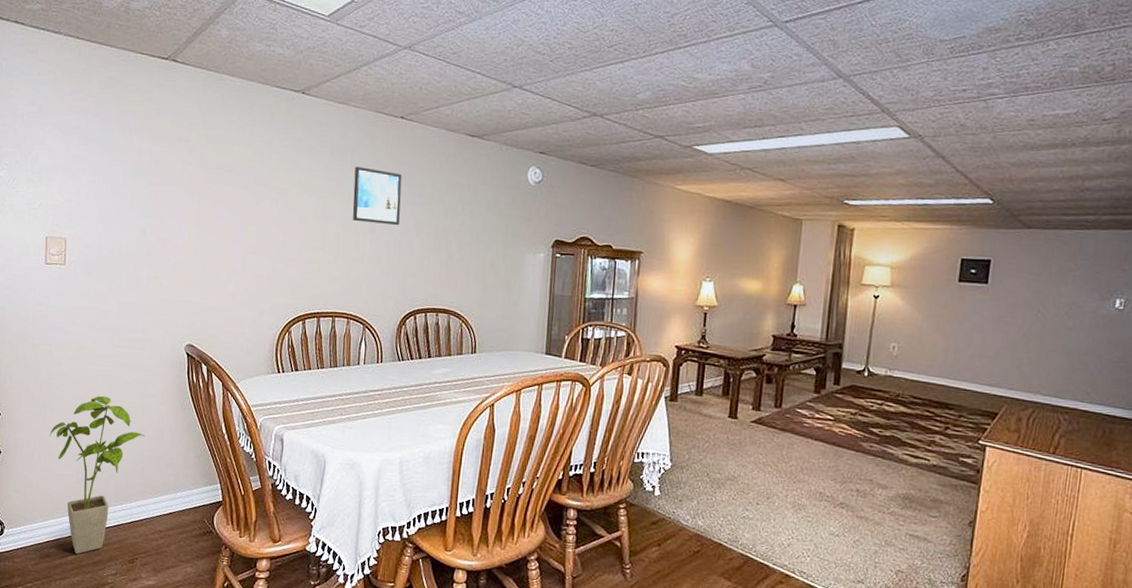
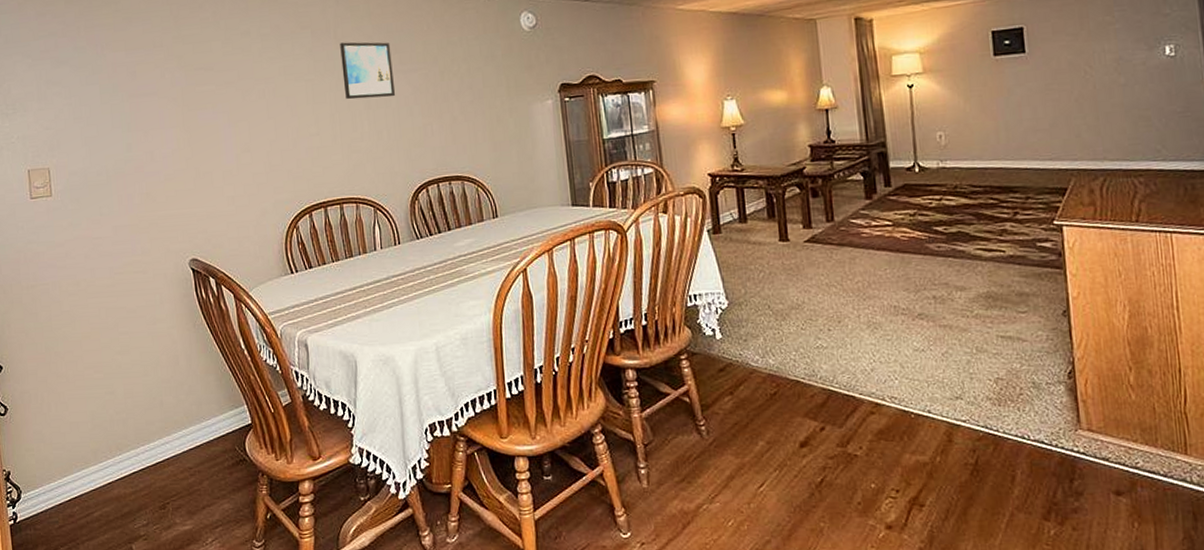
house plant: present [49,395,146,554] -> none [57,329,160,508]

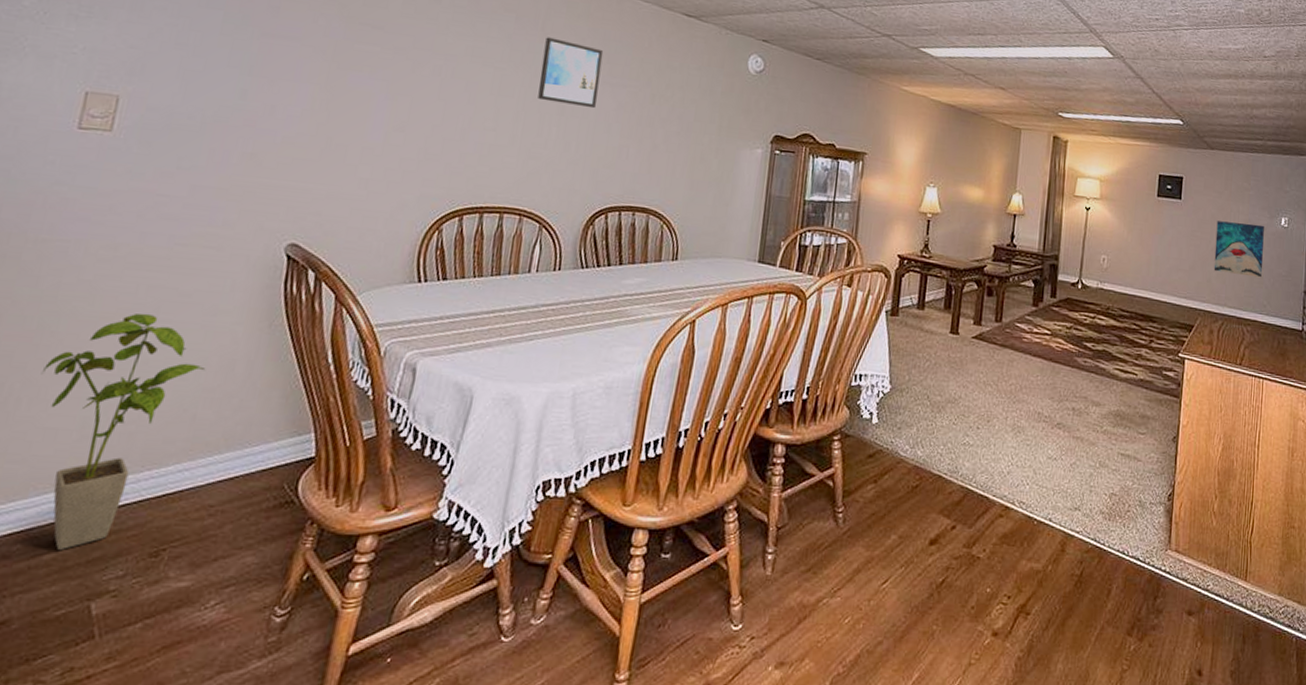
house plant: none [57,329,160,508] -> present [41,313,206,550]
wall art: none [1076,59,1150,124] -> present [1214,221,1264,278]

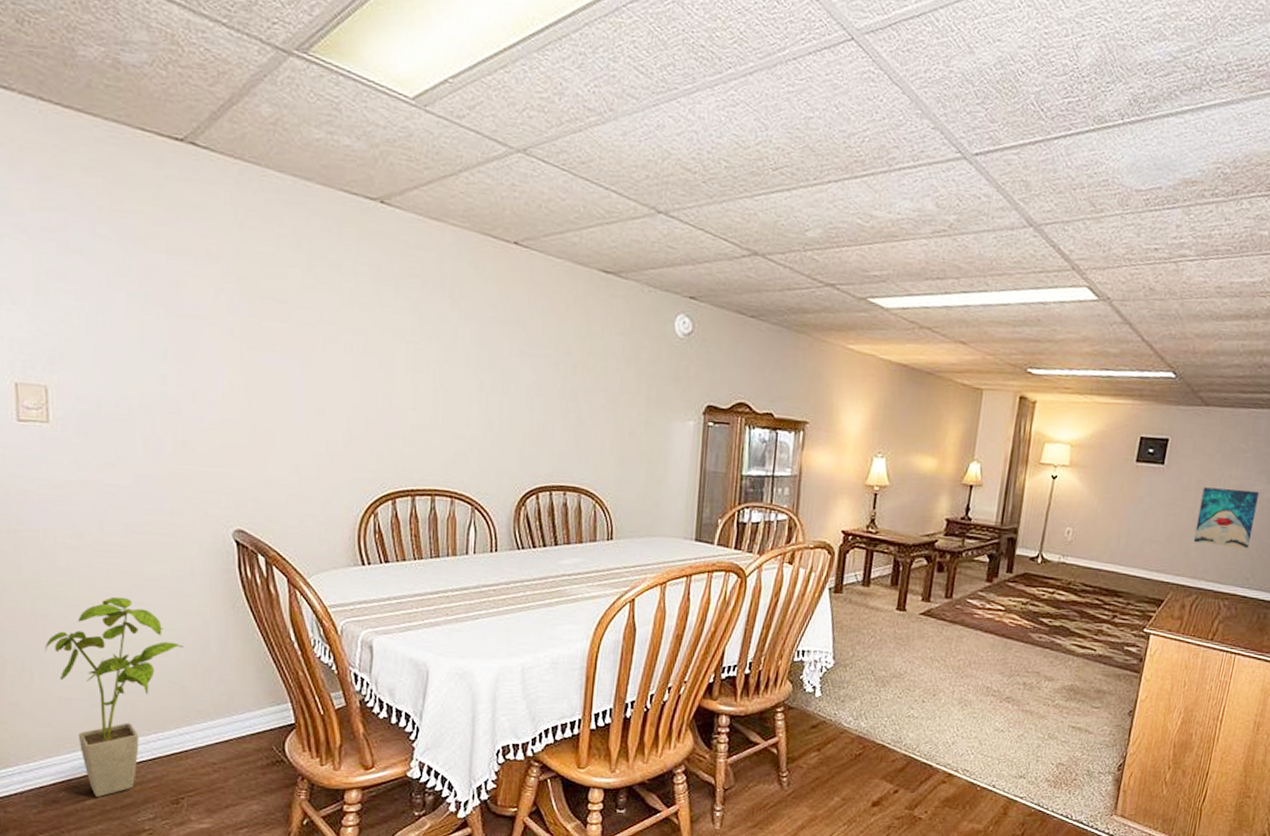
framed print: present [538,37,604,109] -> none [454,304,518,383]

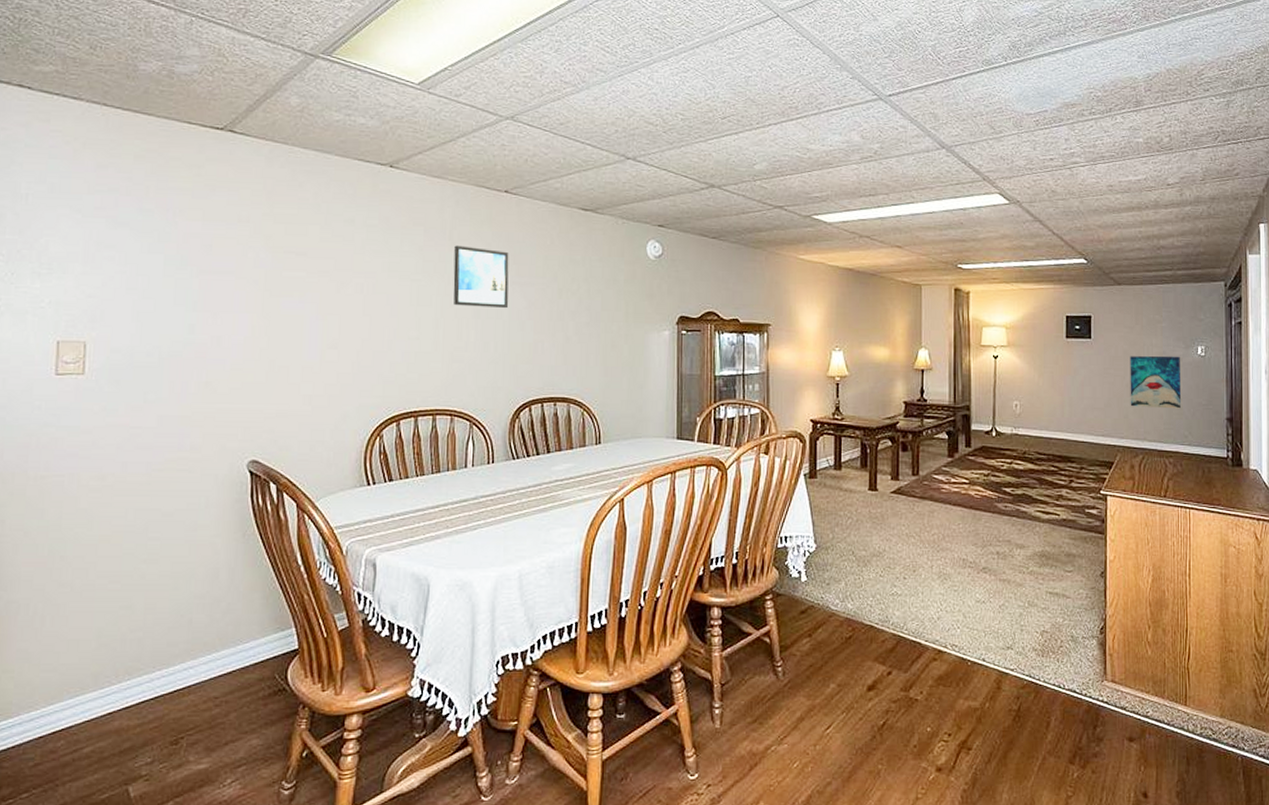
house plant: present [44,596,185,797] -> none [57,533,195,743]
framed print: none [454,304,518,383] -> present [453,245,509,309]

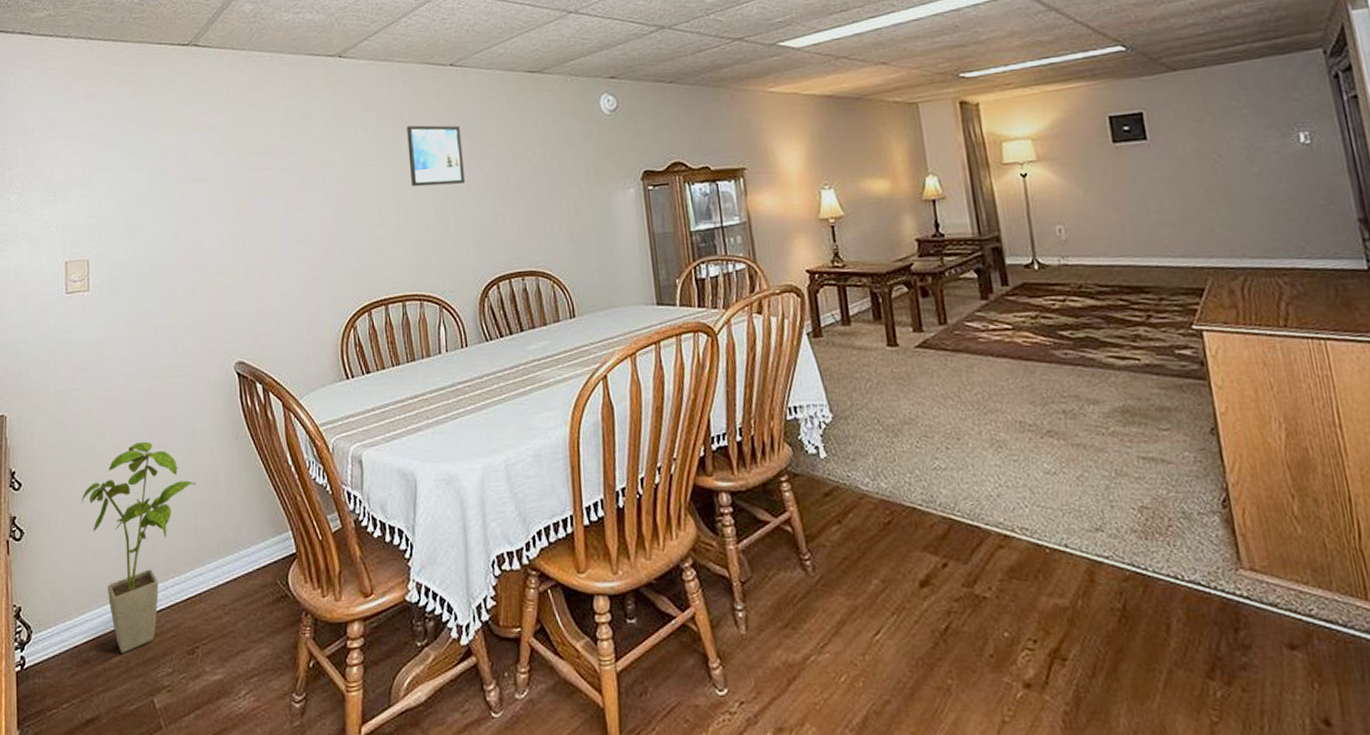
house plant: none [57,533,195,743] -> present [81,441,197,653]
wall art: present [1130,355,1182,409] -> none [1204,147,1290,217]

